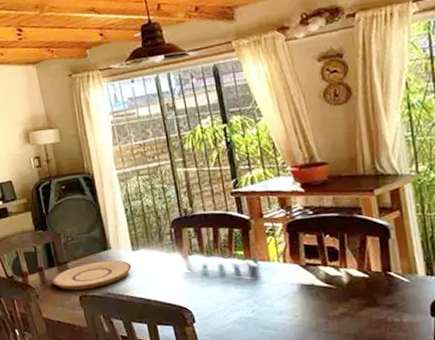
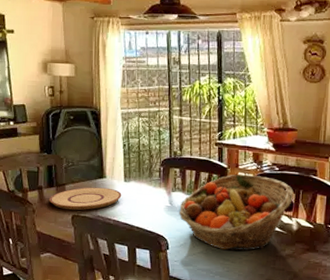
fruit basket: none [201,223,337,317] -> present [179,174,294,251]

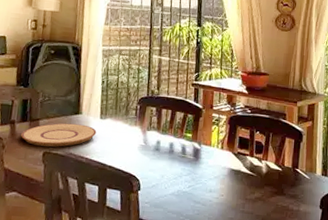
fruit basket: present [179,174,294,251] -> none [153,115,264,193]

